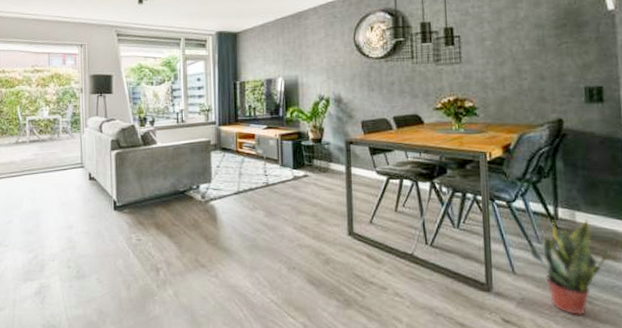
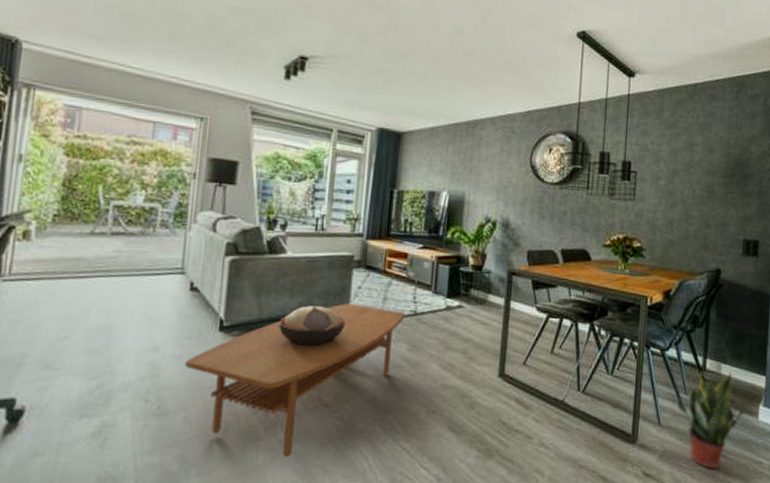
coffee table: none [92,181,260,309] -> present [184,303,407,457]
decorative bowl: none [157,185,210,219] -> present [278,305,345,347]

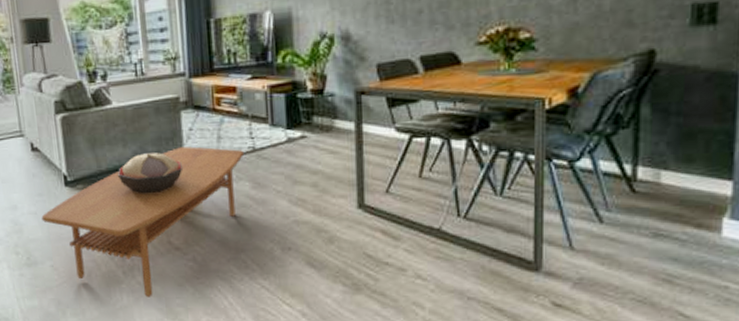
potted plant: present [676,371,747,469] -> none [594,179,703,297]

